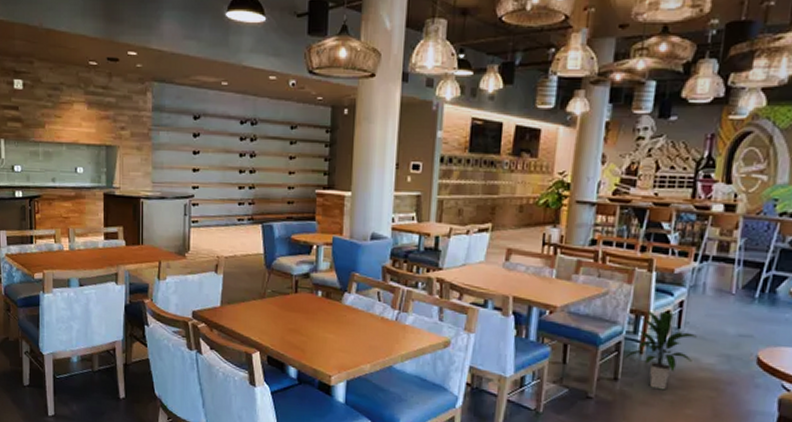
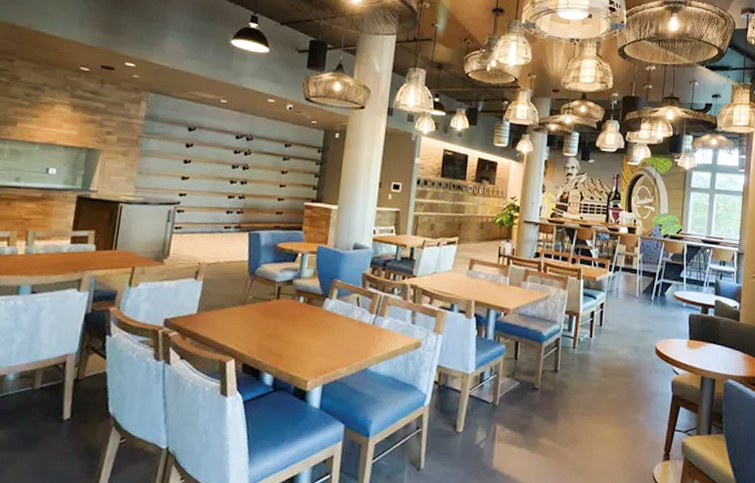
indoor plant: present [624,310,697,390] -> none [562,311,614,379]

